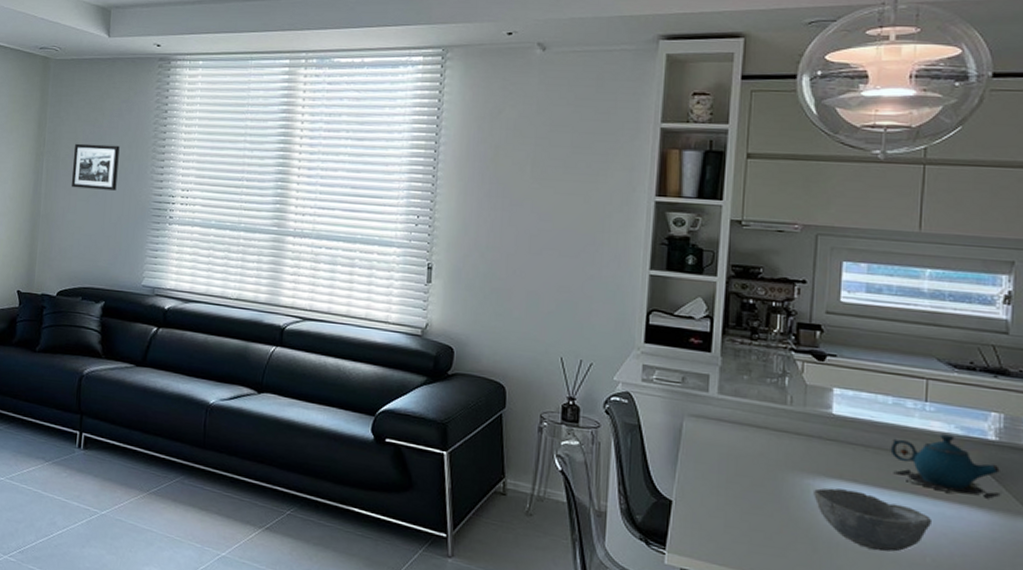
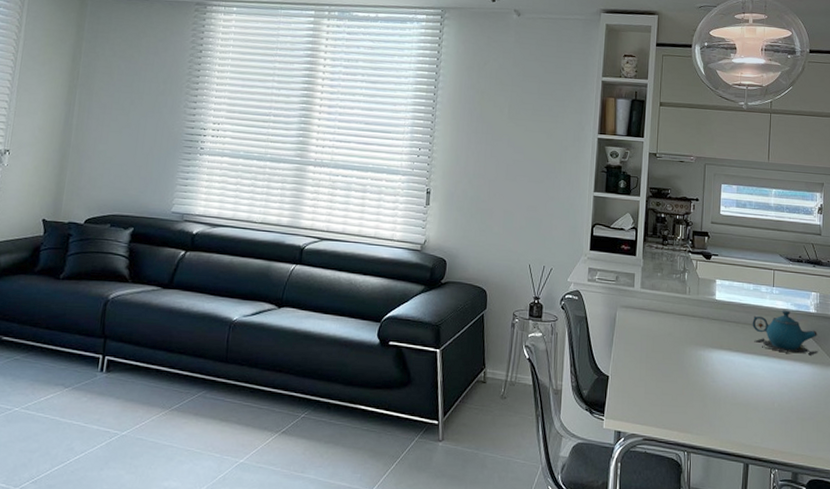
picture frame: present [72,143,120,191] -> none [104,77,155,123]
bowl: present [814,488,931,552] -> none [704,356,777,402]

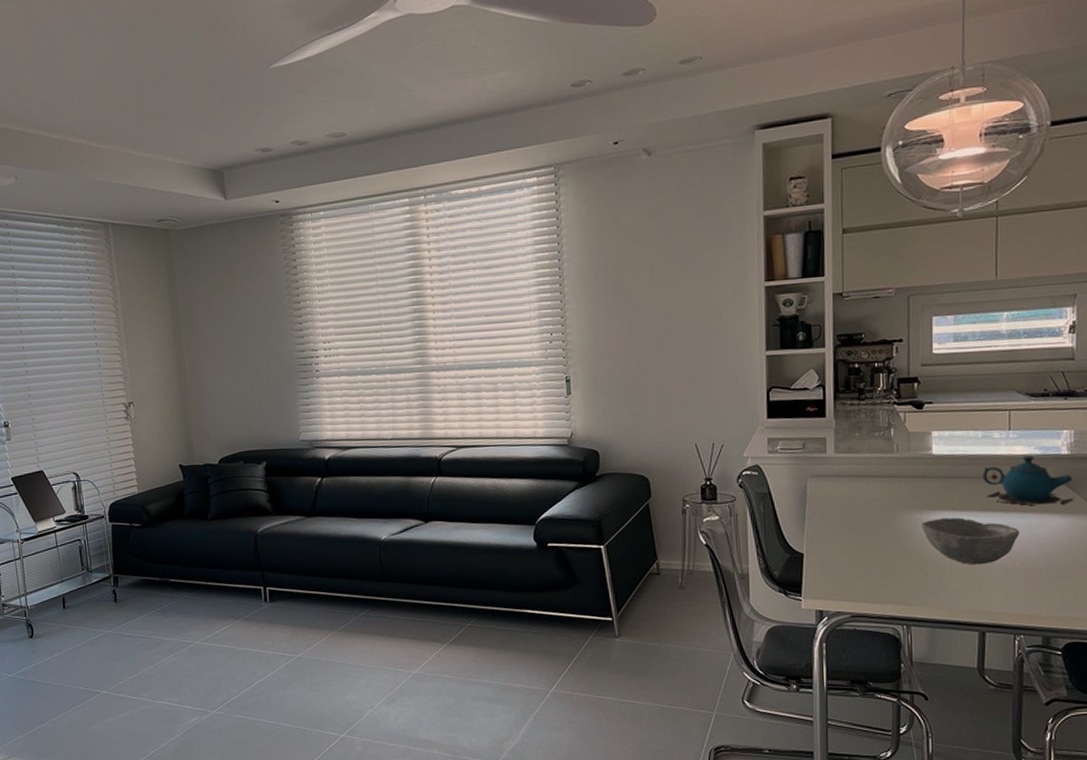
bowl: none [704,356,777,402] -> present [921,517,1019,566]

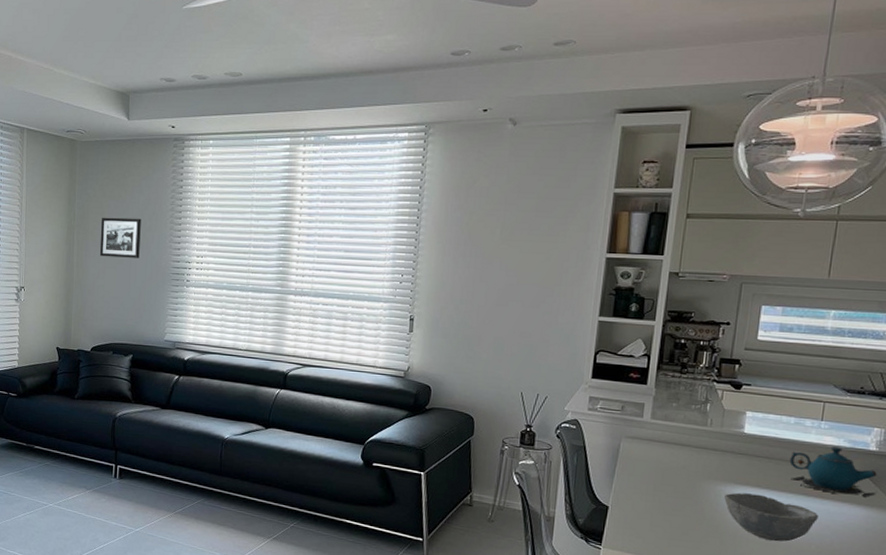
picture frame: none [211,308,259,357] -> present [100,217,141,258]

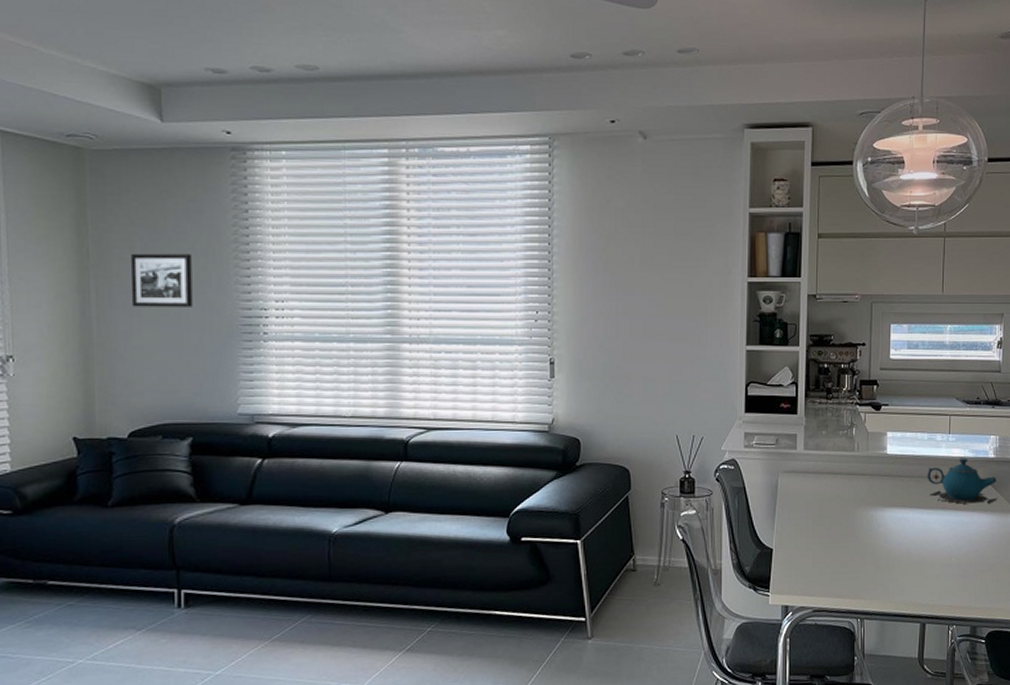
bowl: present [724,492,818,542] -> none [876,514,955,560]

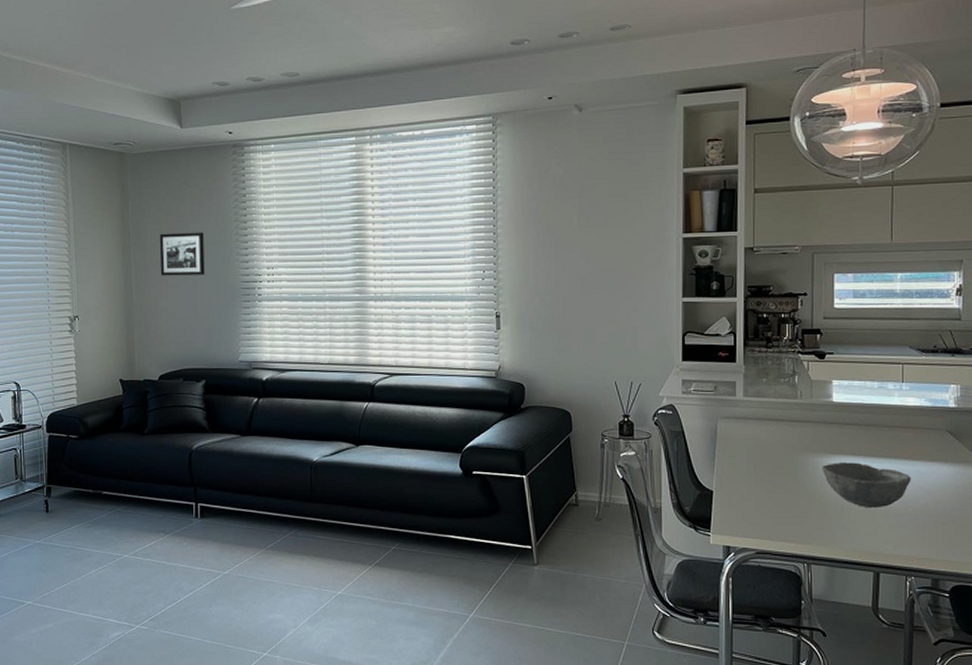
bowl: none [876,514,955,560] -> present [822,462,911,509]
teapot: present [927,458,999,505] -> none [878,407,962,455]

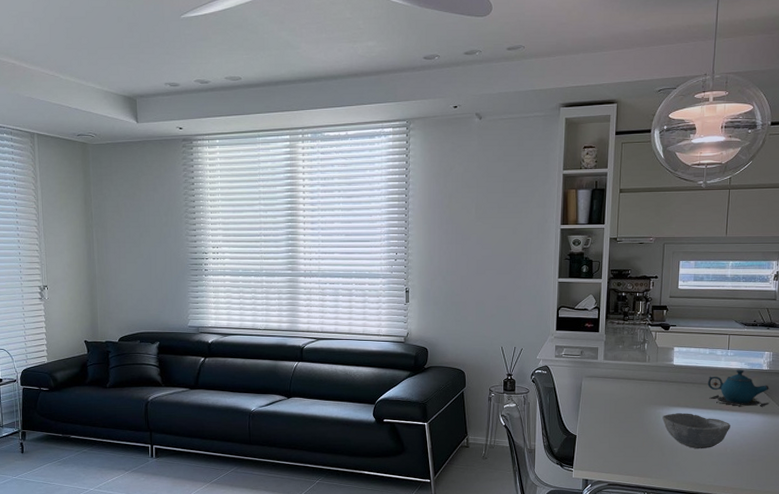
picture frame: present [160,232,205,276] -> none [119,215,158,252]
teapot: none [878,407,962,455] -> present [707,369,771,407]

